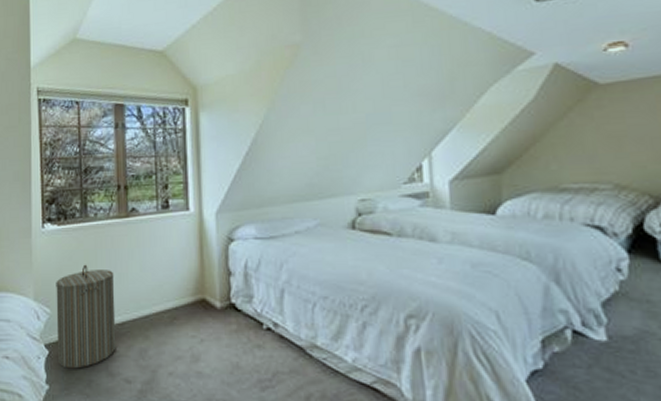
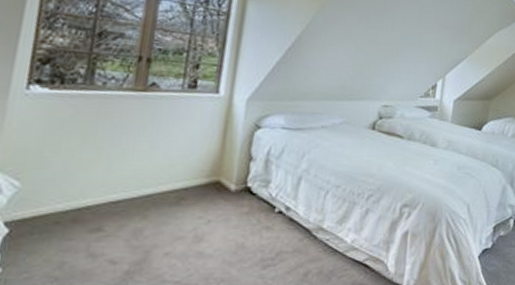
laundry hamper: present [56,264,116,369] -> none [21,135,117,250]

